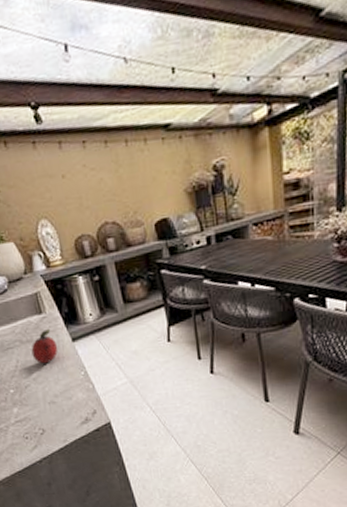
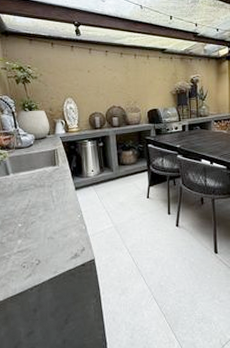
fruit: present [31,329,58,364] -> none [42,178,63,206]

